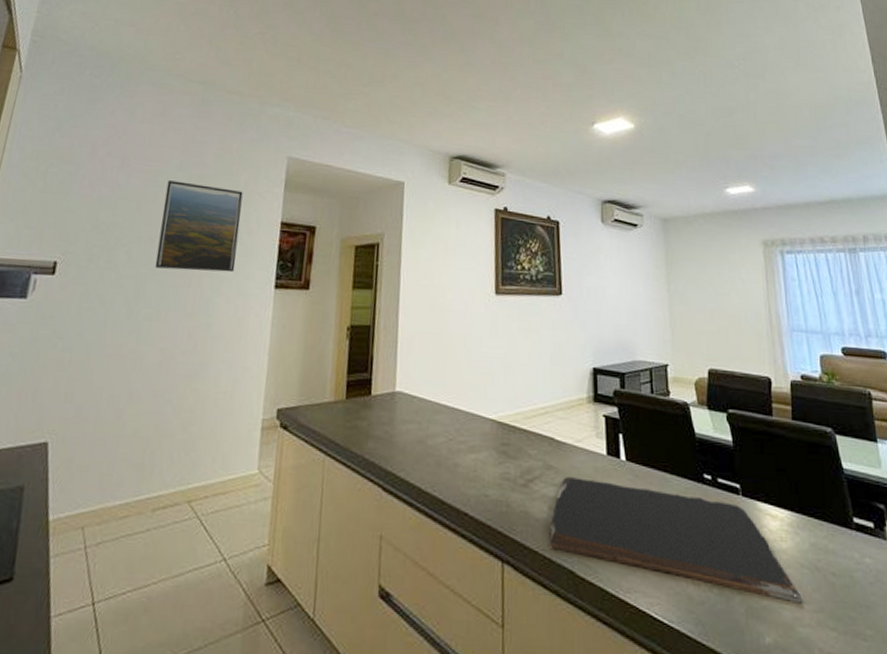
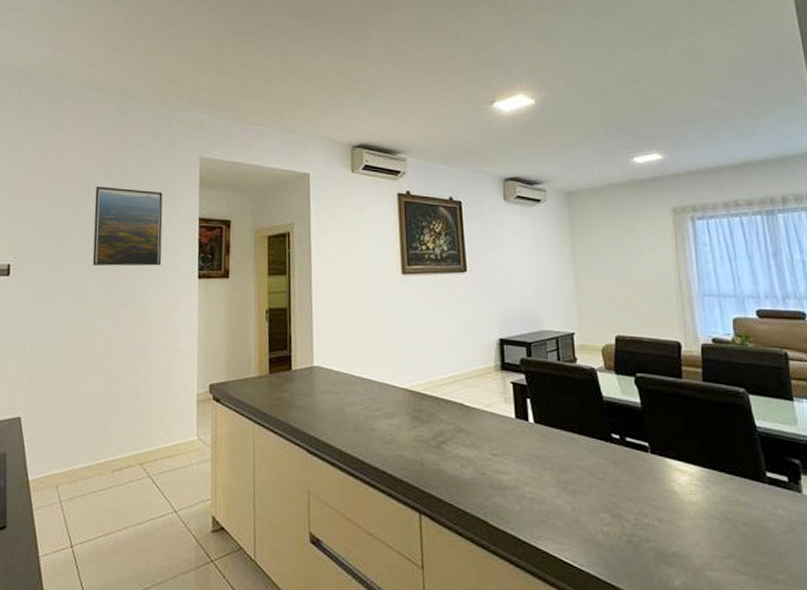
cutting board: present [548,477,802,604] -> none [461,438,711,551]

